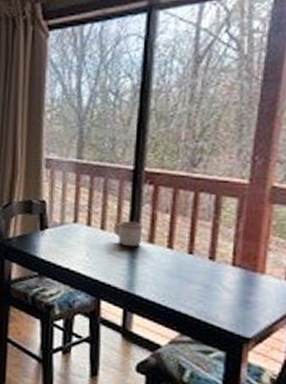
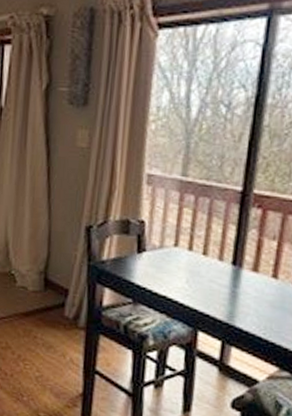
mug: present [114,221,142,247] -> none [217,247,248,276]

